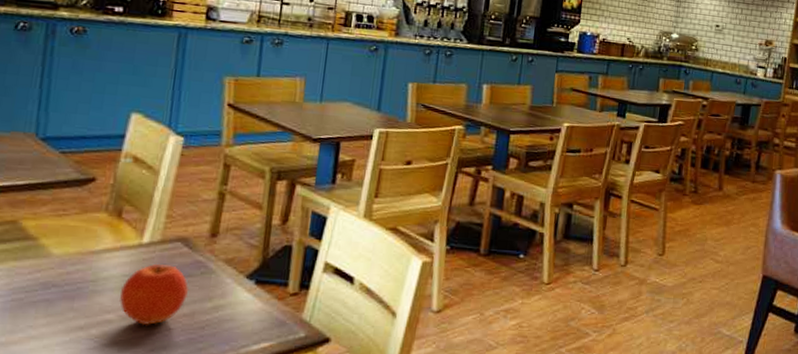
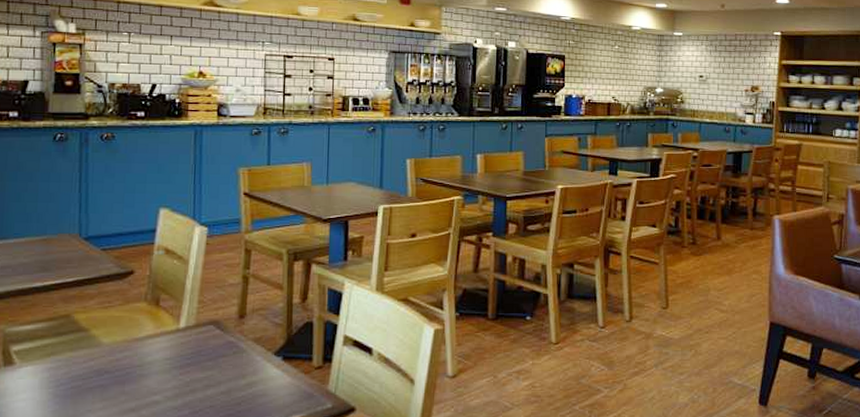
fruit: present [120,263,189,326] -> none [163,346,224,405]

